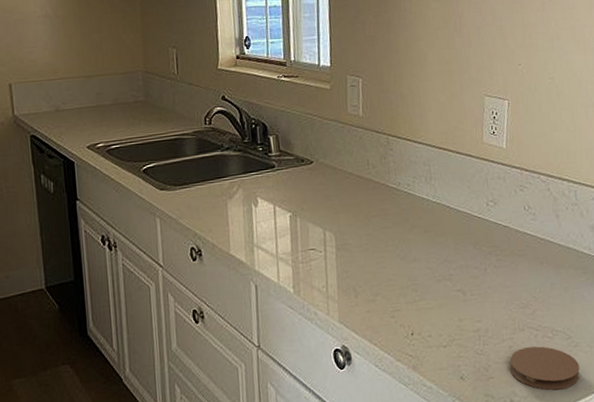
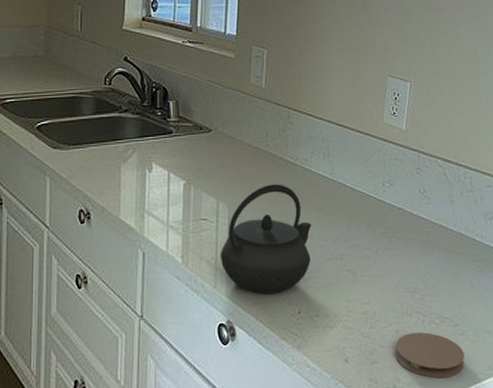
kettle: none [330,210,420,319] -> present [220,184,312,295]

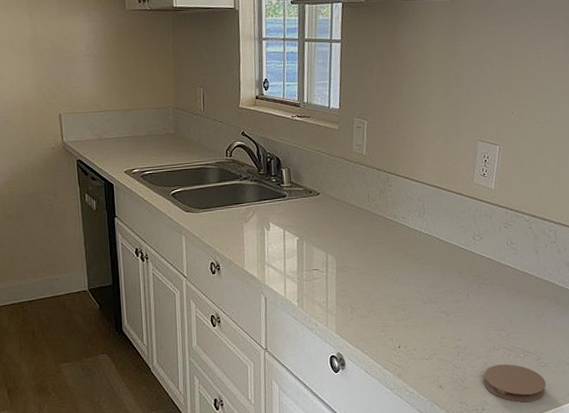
kettle: present [220,184,312,295] -> none [330,239,410,332]

